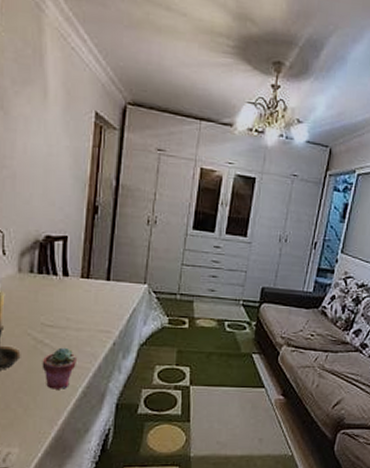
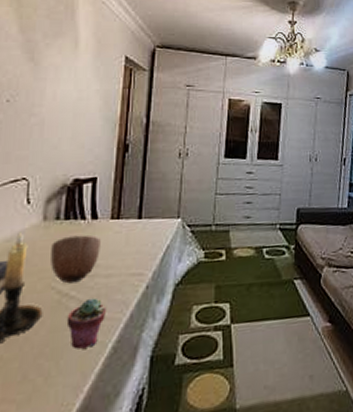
decorative bowl: none [26,289,71,332] -> present [51,234,101,284]

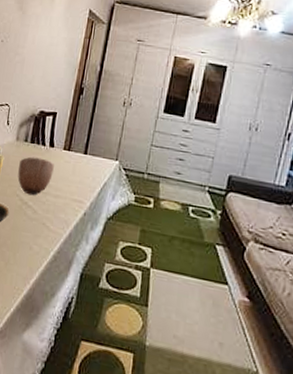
potted succulent: present [66,298,106,349] -> none [23,210,52,250]

